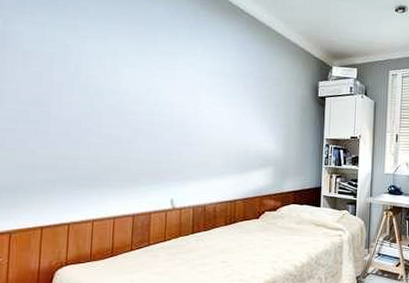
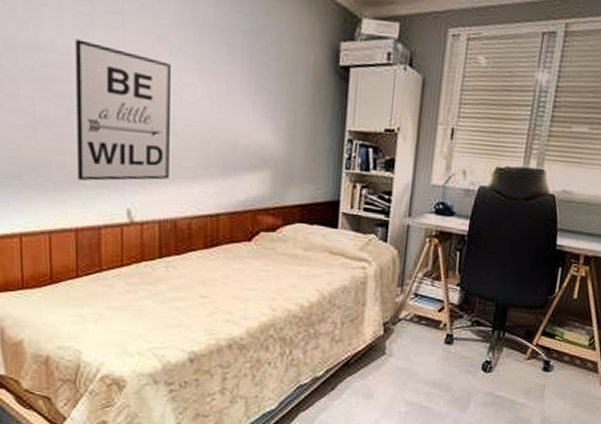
wall art: none [137,86,206,180] -> present [75,39,170,181]

